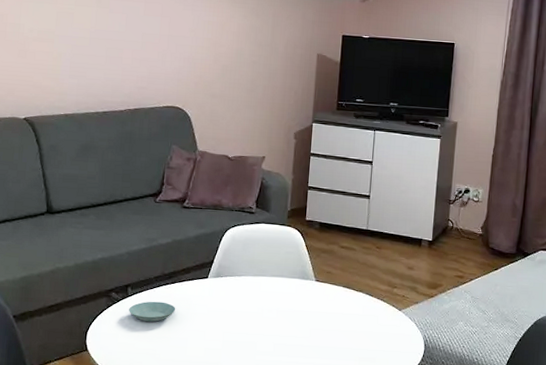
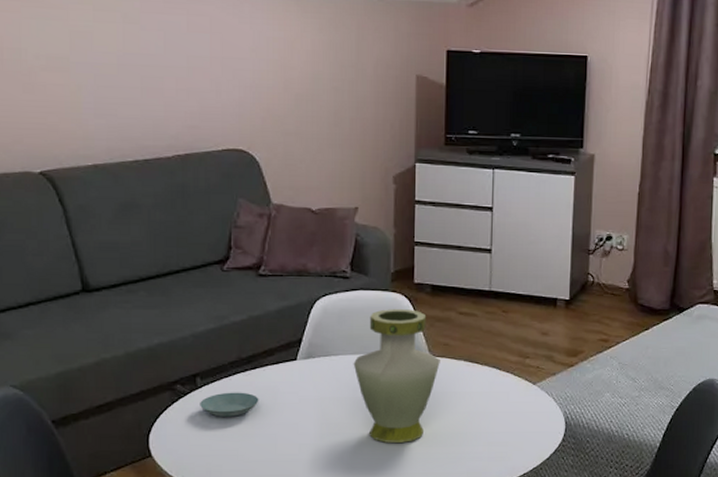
vase: none [252,240,324,353] -> present [353,309,440,443]

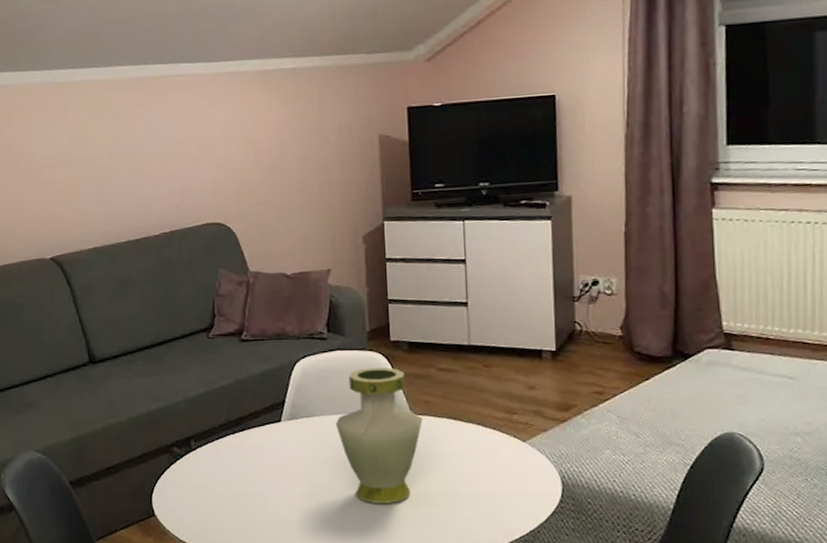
saucer: present [200,392,259,417] -> none [195,453,249,478]

